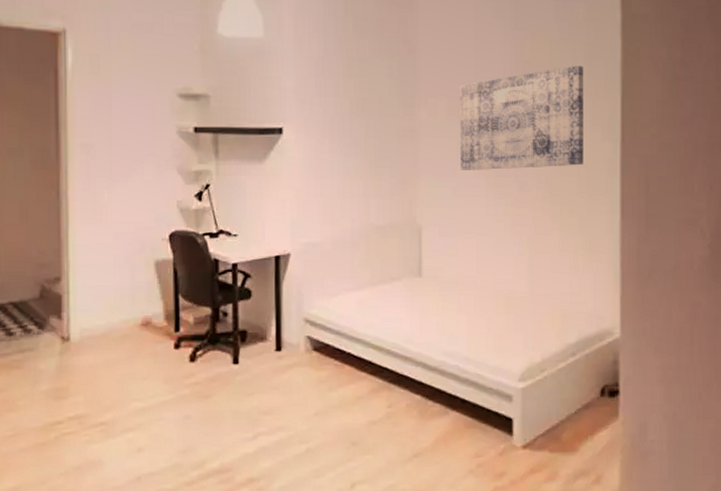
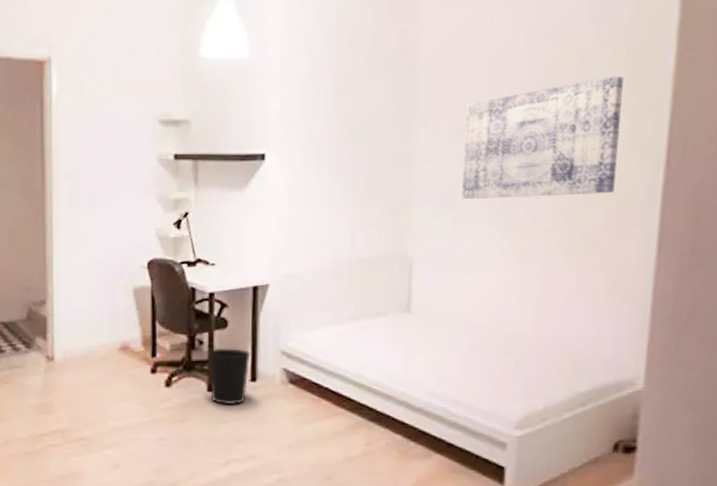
wastebasket: none [233,318,275,376] -> present [208,348,251,404]

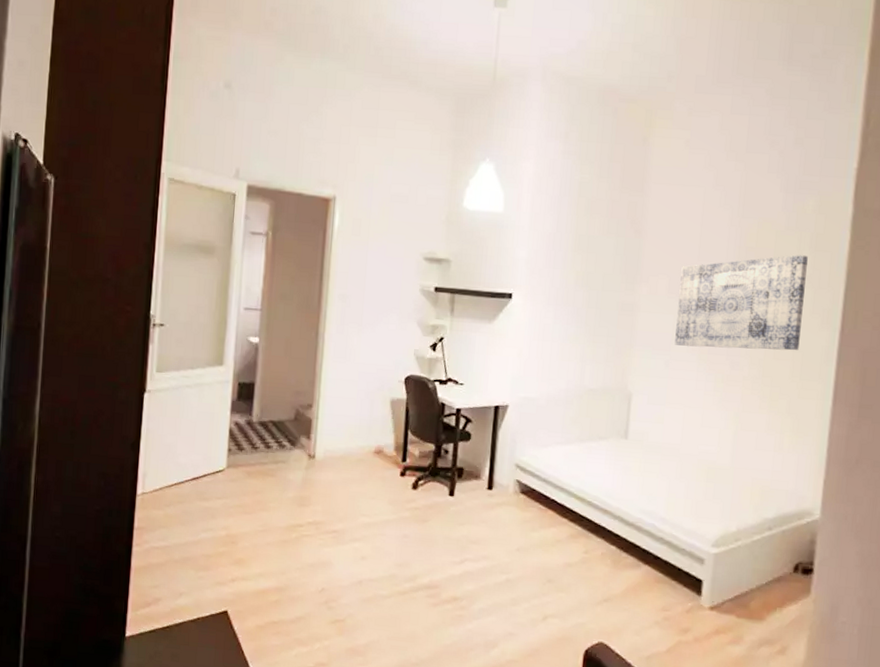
wastebasket: present [208,348,251,404] -> none [451,457,489,509]

